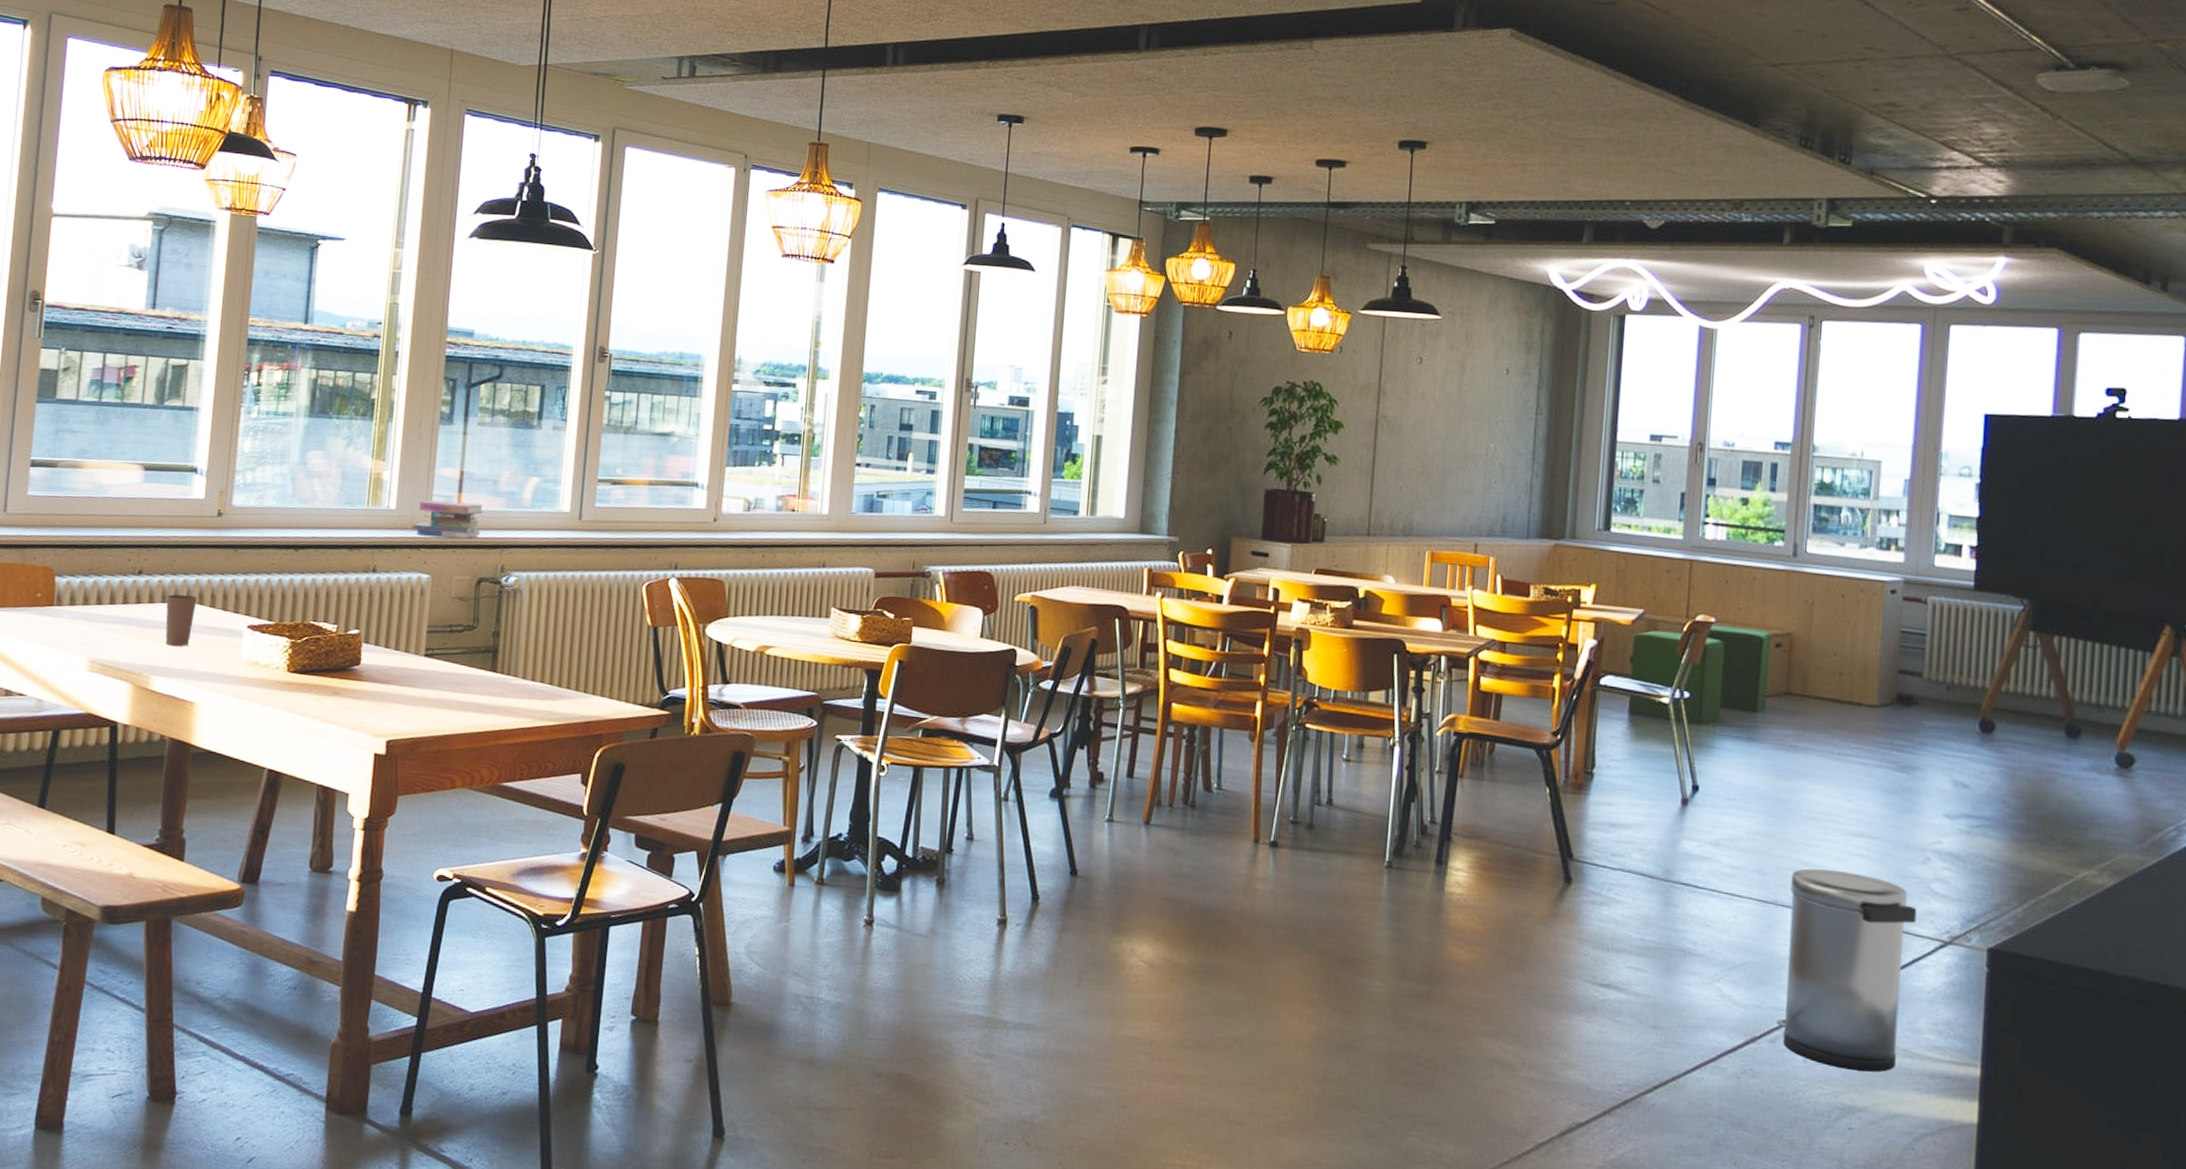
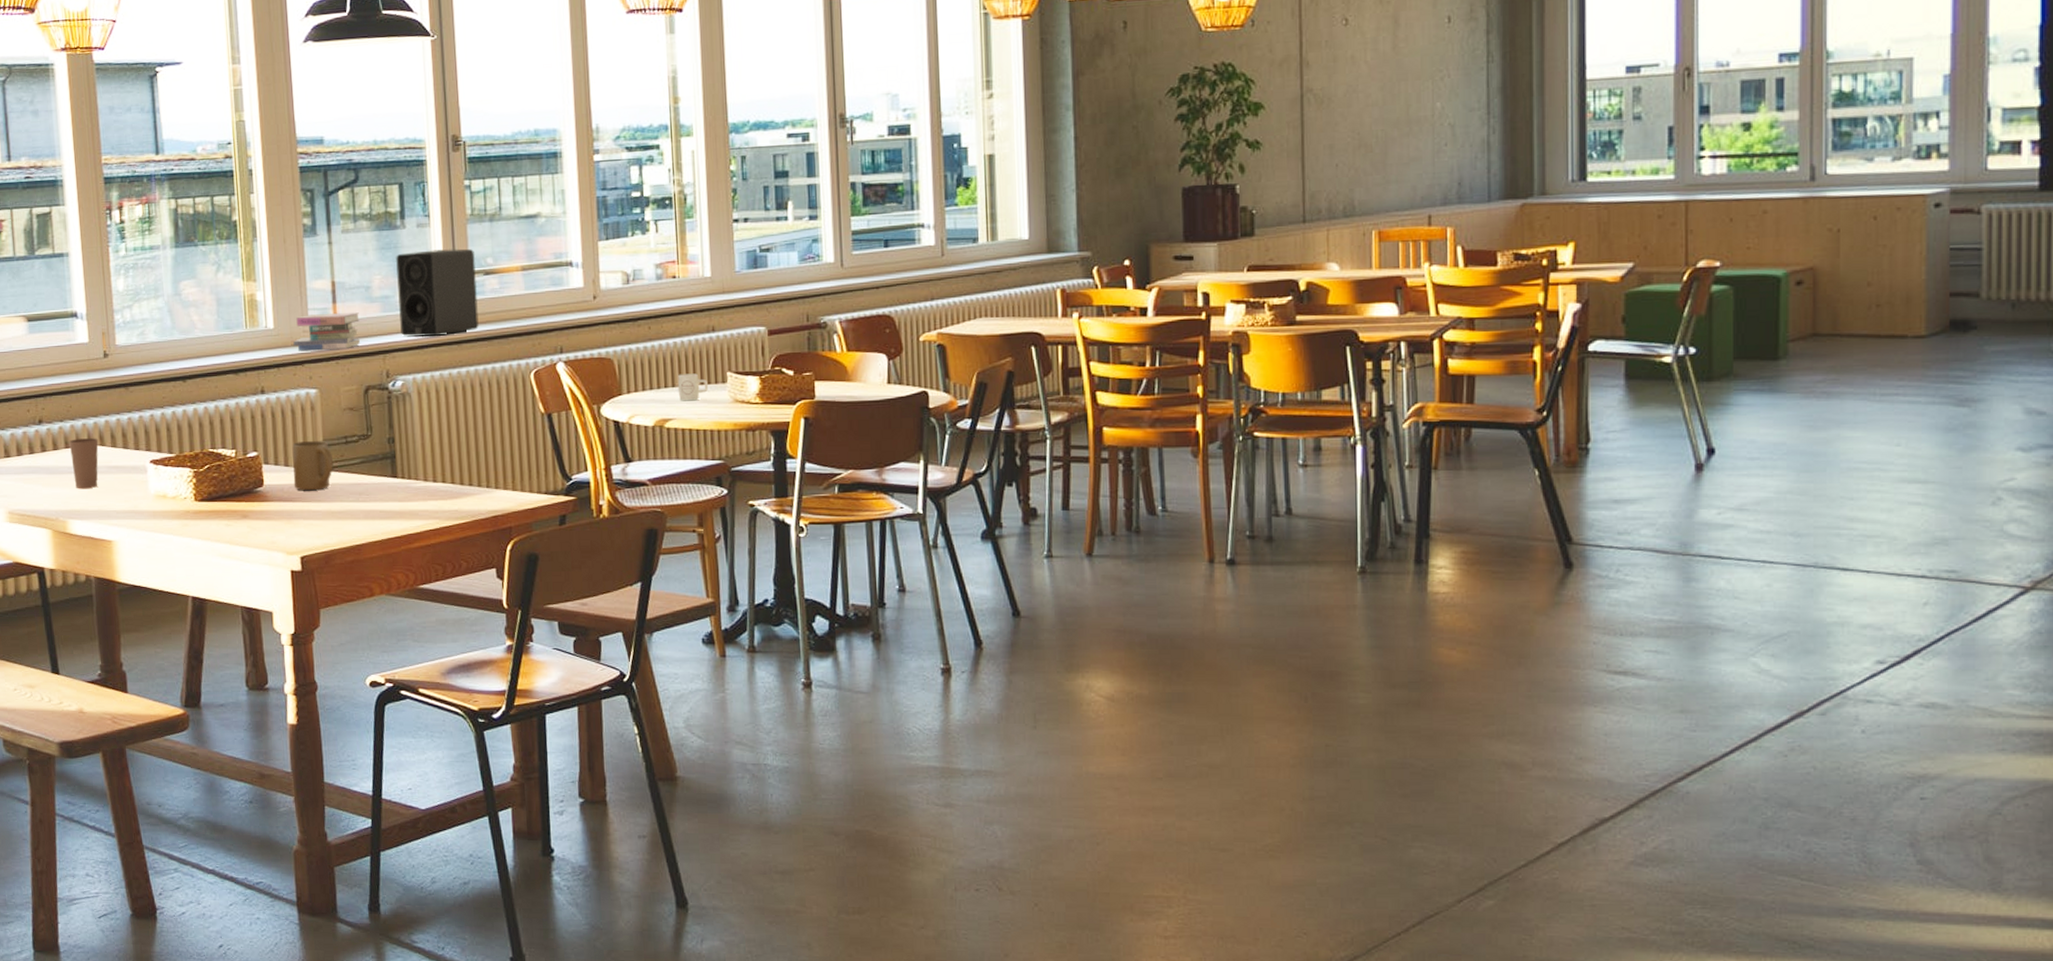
cup: none [391,624,435,675] -> present [292,440,333,490]
speaker: none [521,453,605,538] -> present [396,248,479,337]
mug: none [782,604,812,632] -> present [677,373,708,401]
pedal bin: present [1775,868,1917,1072] -> none [1825,523,1989,736]

